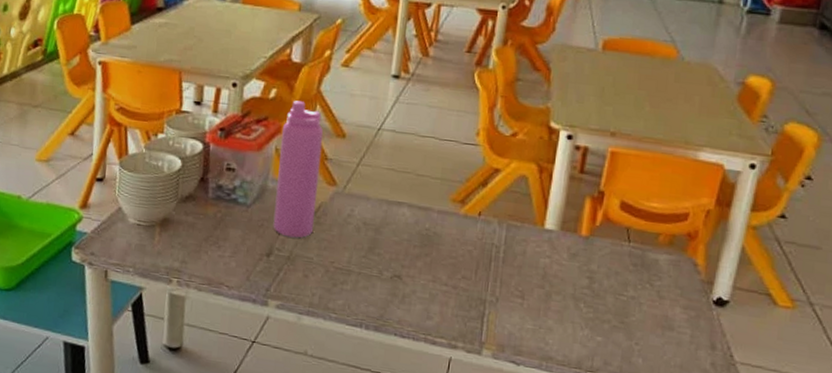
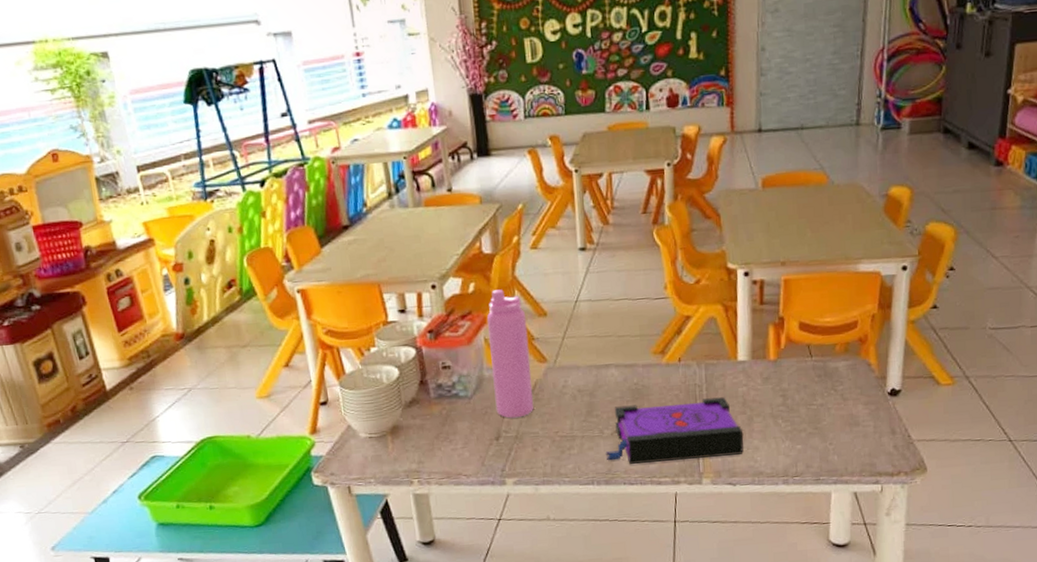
board game: none [380,249,538,332] -> present [605,396,744,464]

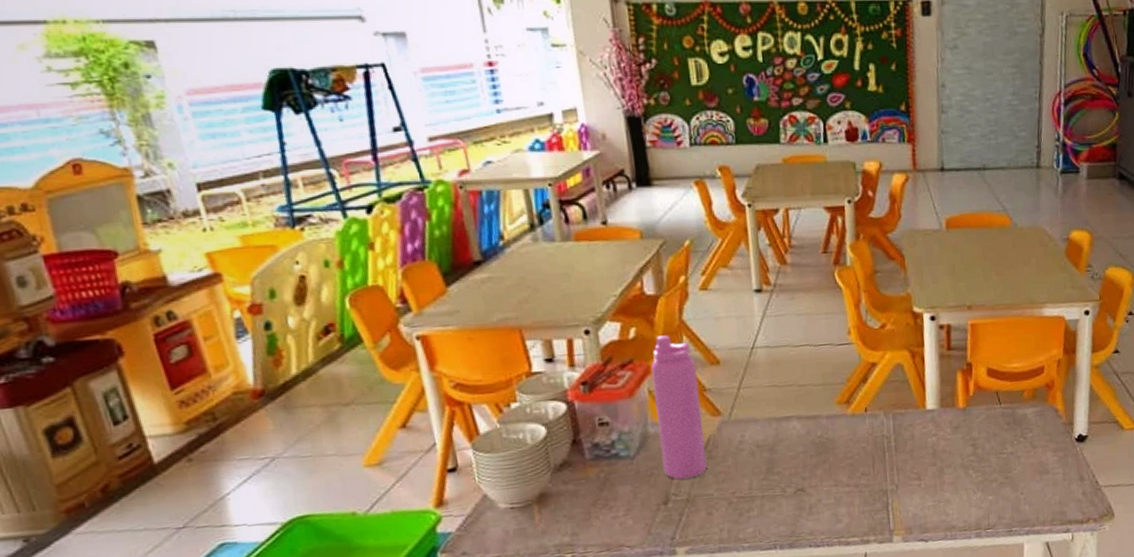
board game: present [605,396,744,464] -> none [788,447,935,524]

